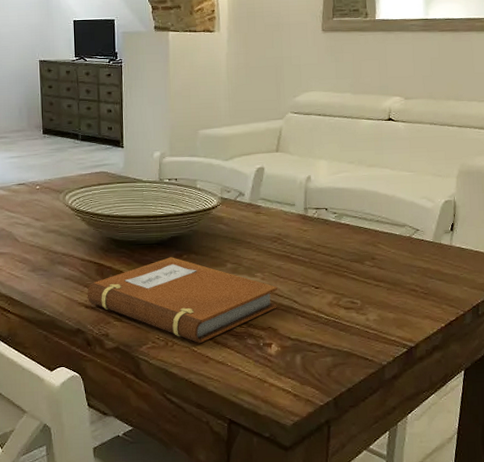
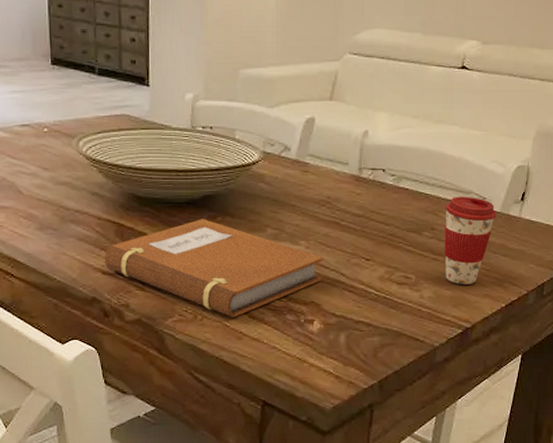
coffee cup: none [383,228,430,307] -> present [444,196,497,284]

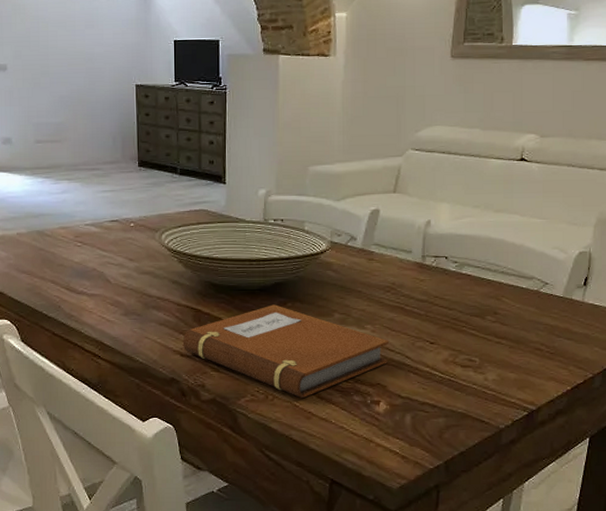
coffee cup: present [444,196,497,284] -> none [507,281,560,367]

